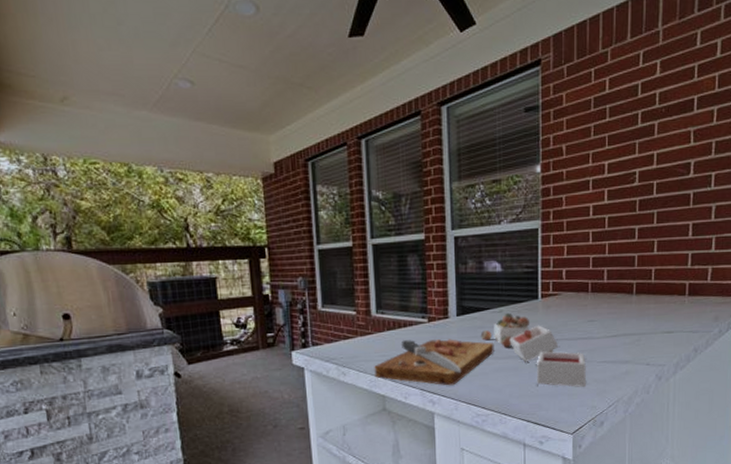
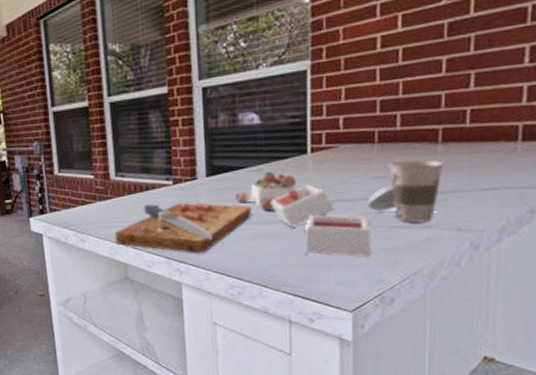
cup: none [584,307,639,359] -> present [368,159,446,223]

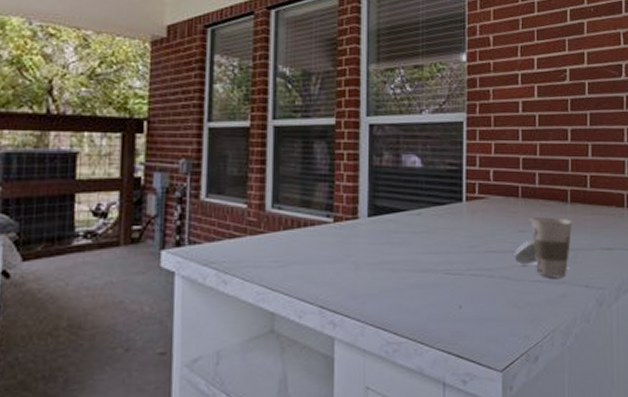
cutting board: present [114,171,372,258] -> none [263,216,518,313]

